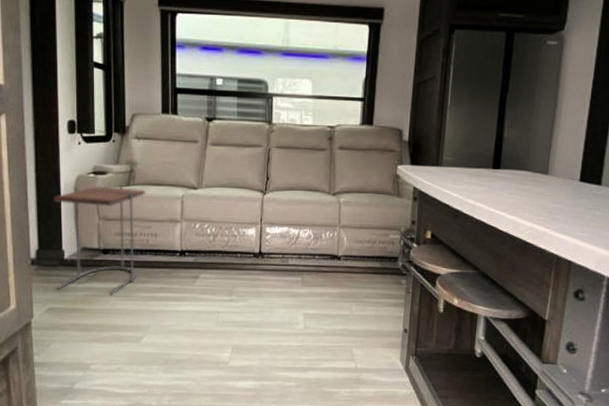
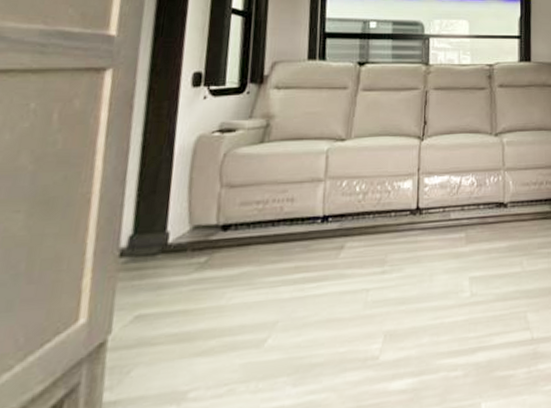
side table: present [53,185,146,295] -> none [152,143,283,287]

